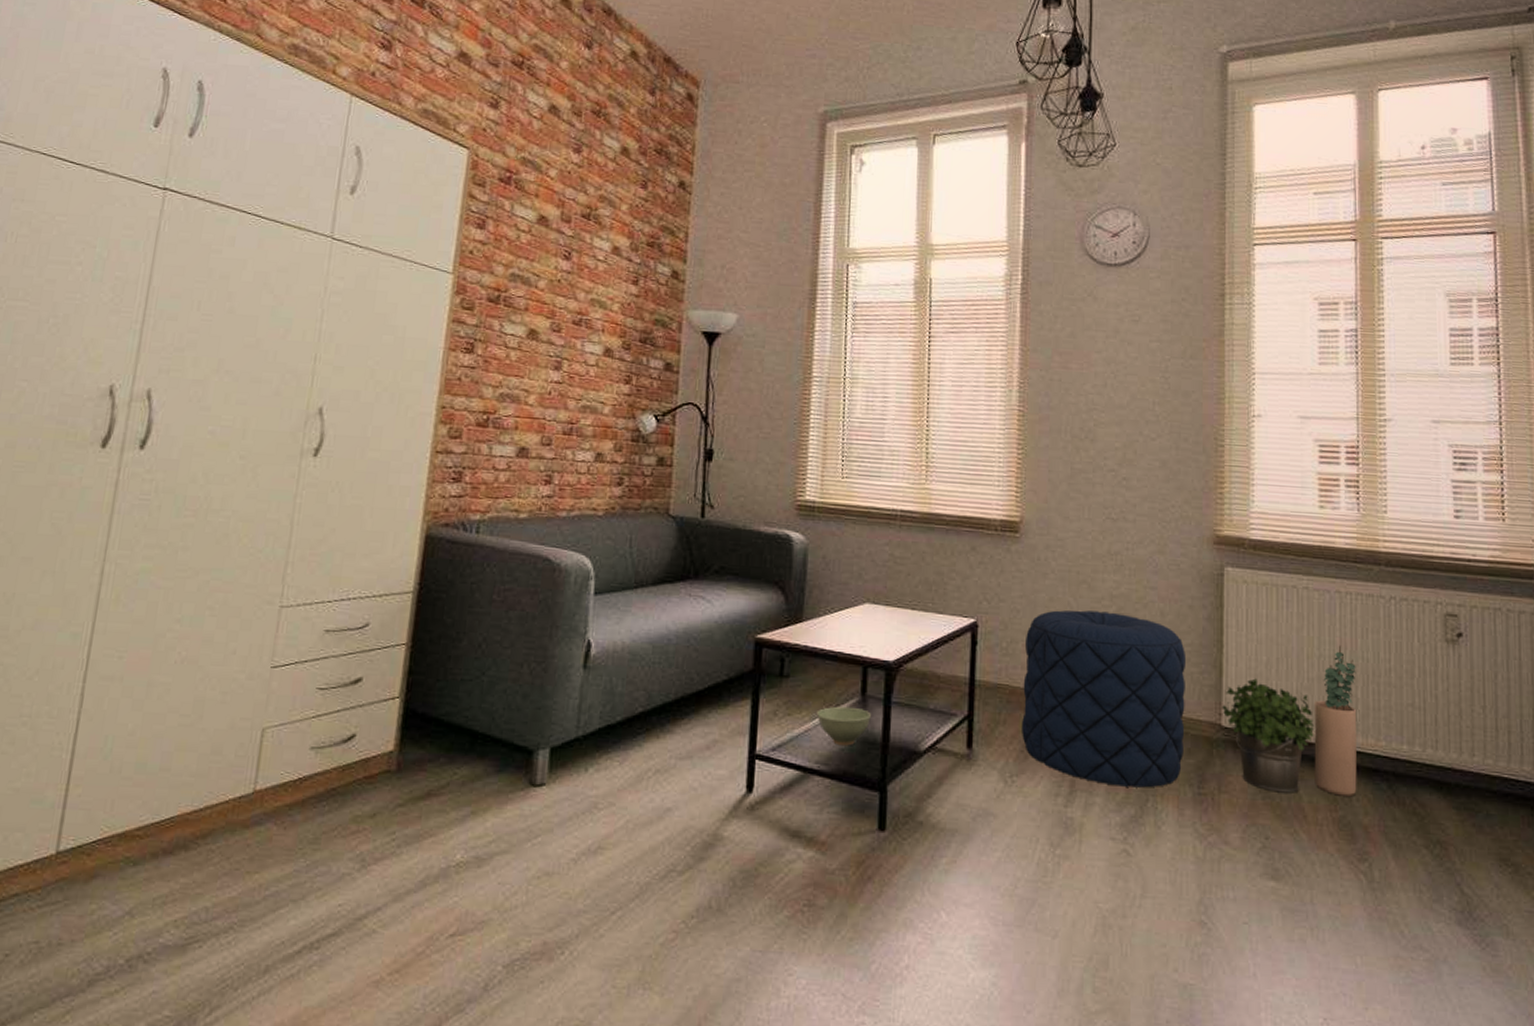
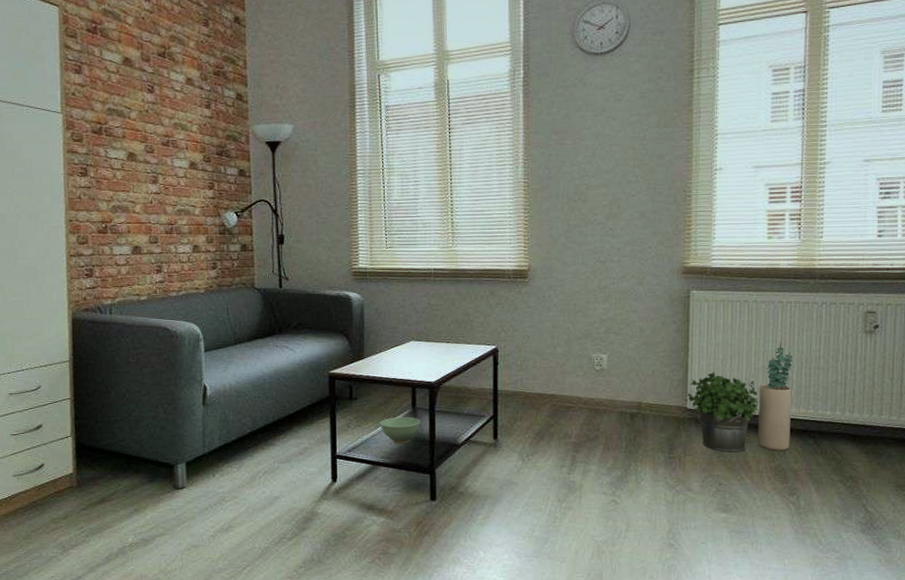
pouf: present [1022,610,1187,788] -> none [534,332,660,457]

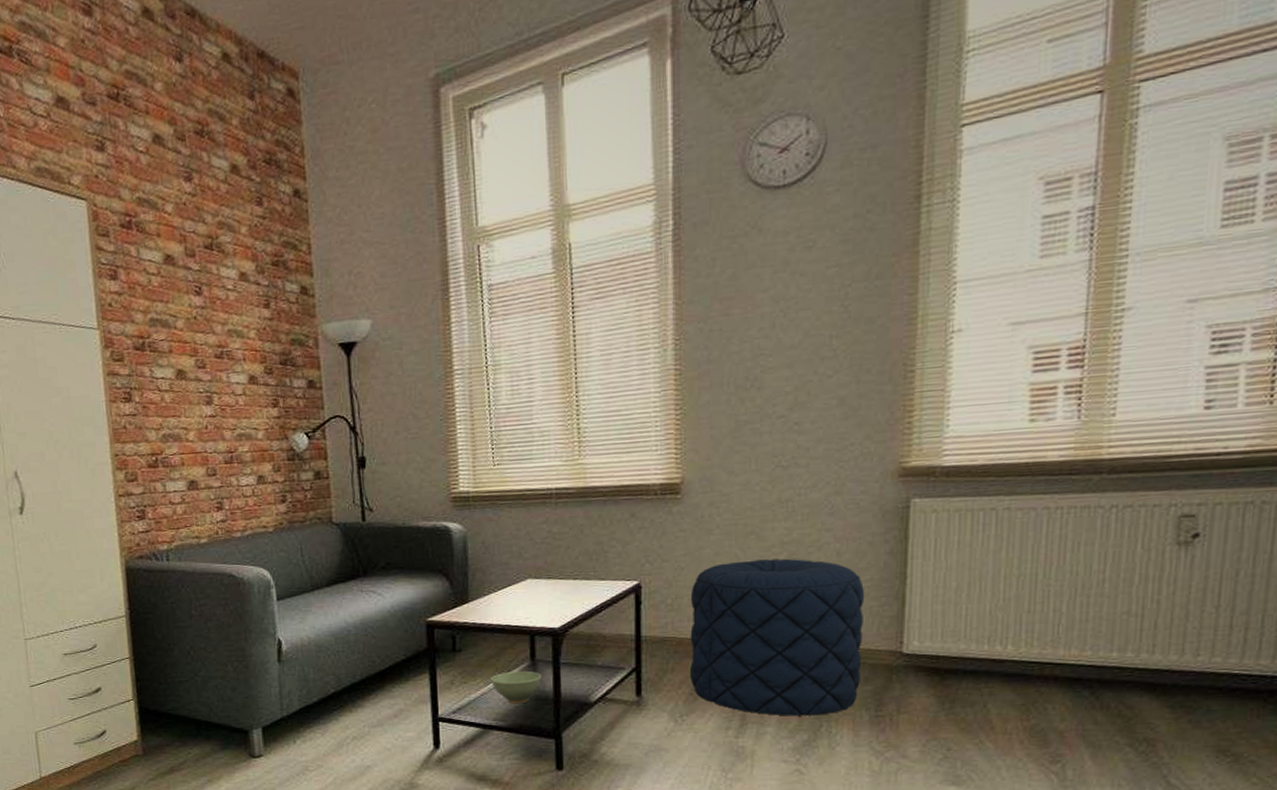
pouf: none [534,332,660,457] -> present [690,558,865,716]
potted plant: present [687,372,758,452] -> none [903,605,1008,709]
vase: present [757,342,793,451] -> none [1005,562,1063,706]

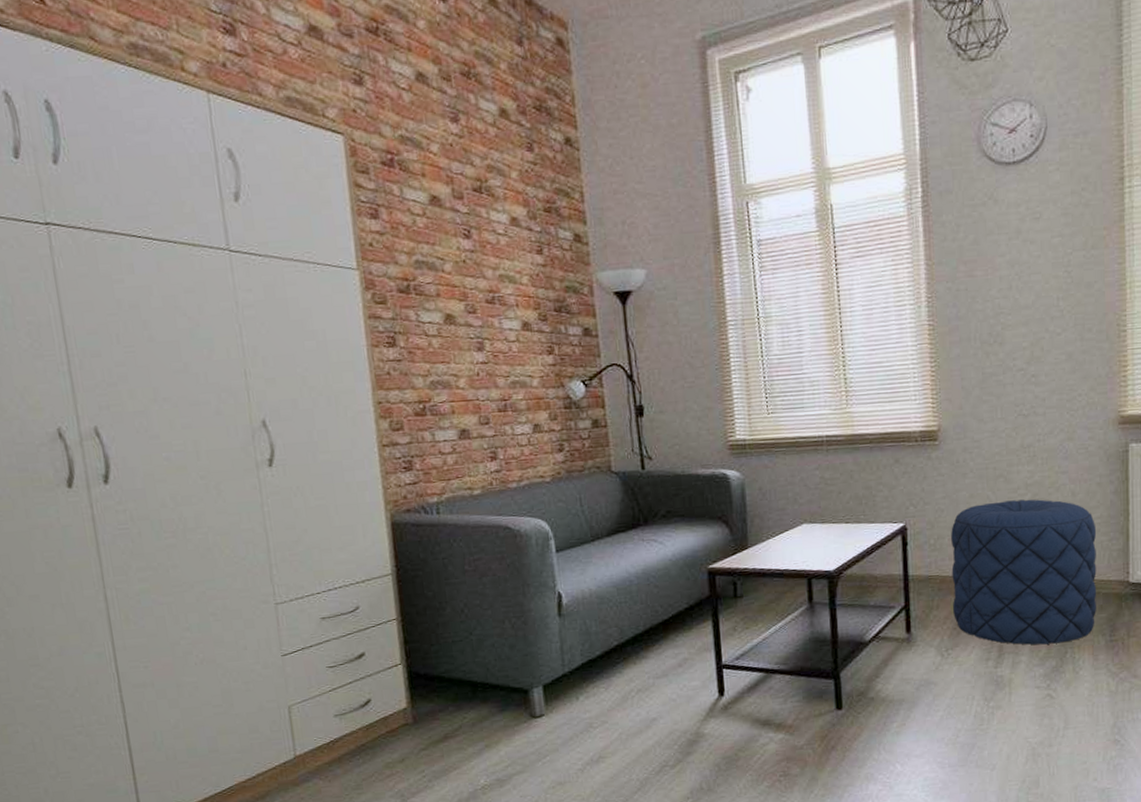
bowl: present [489,671,541,704] -> none [770,614,819,647]

